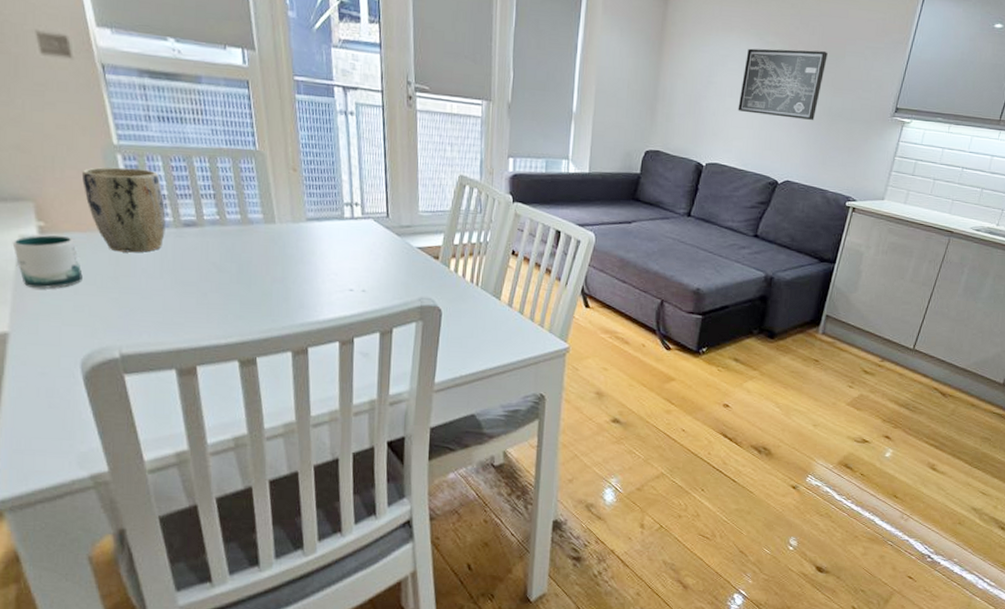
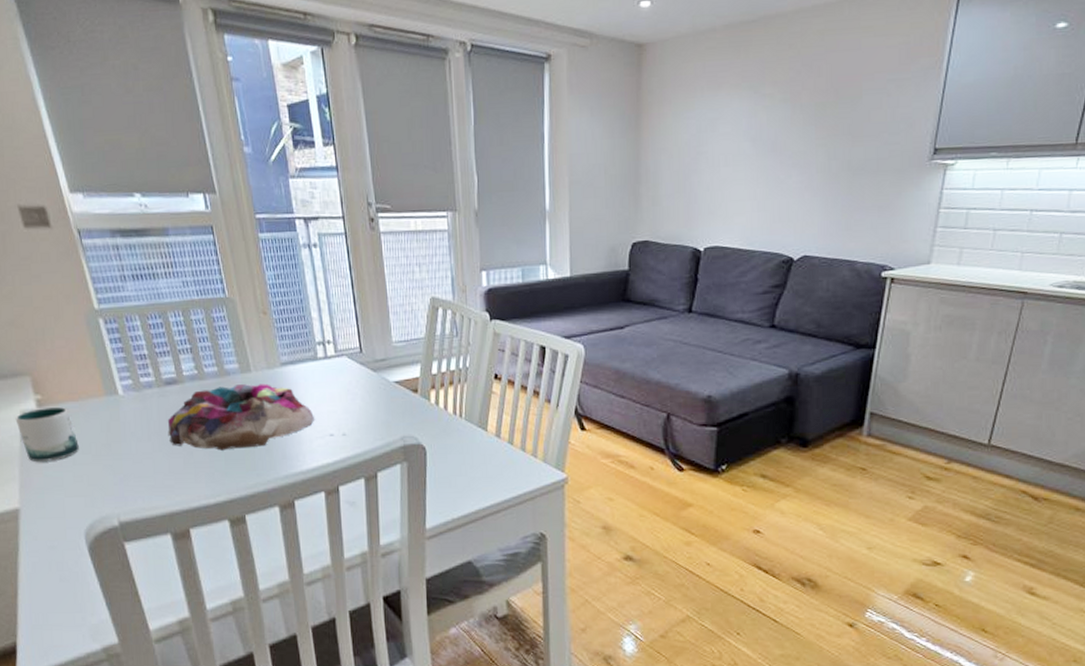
plant pot: present [81,167,166,253] -> none [69,331,149,418]
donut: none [182,234,336,295] -> present [167,383,315,451]
wall art: present [737,48,828,121] -> none [735,94,840,182]

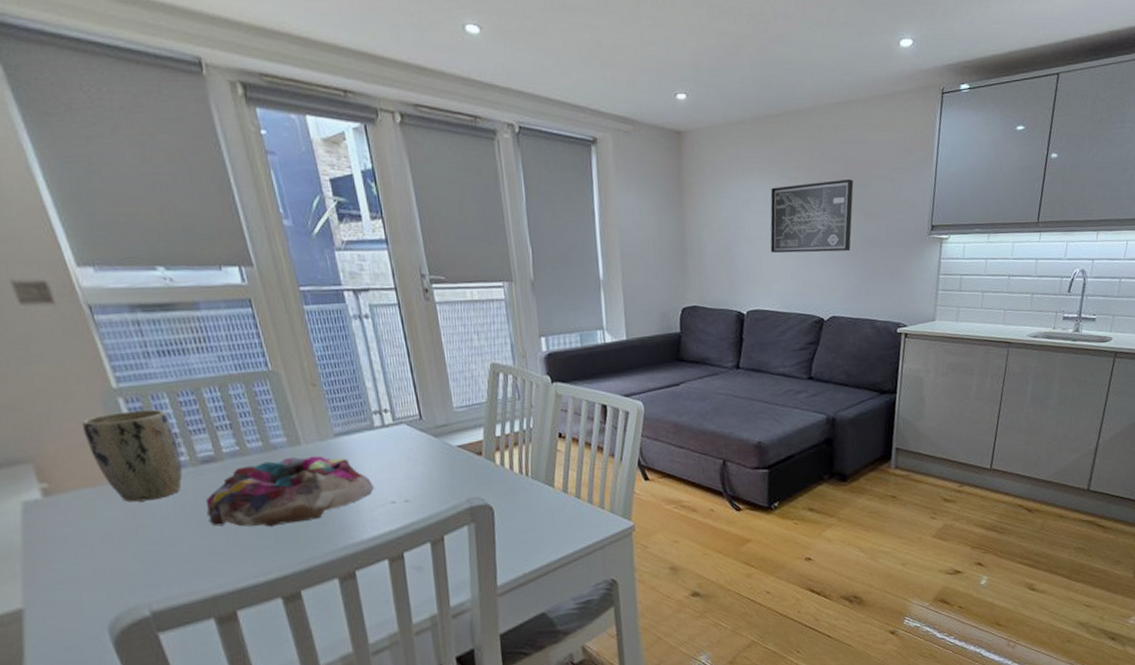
mug: present [15,407,79,462] -> none [14,494,98,556]
plant pot: none [69,331,149,418] -> present [81,409,183,503]
wall art: none [735,94,840,182] -> present [770,179,854,254]

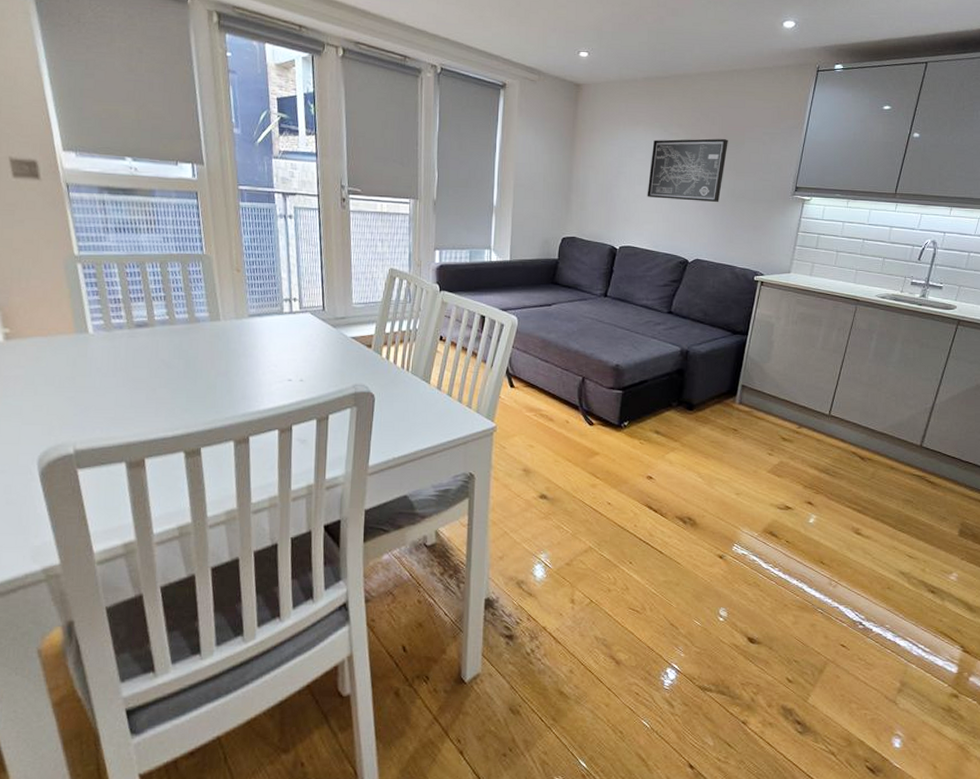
plant pot: present [81,409,183,503] -> none [45,275,120,354]
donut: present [205,455,375,527] -> none [133,331,276,389]

